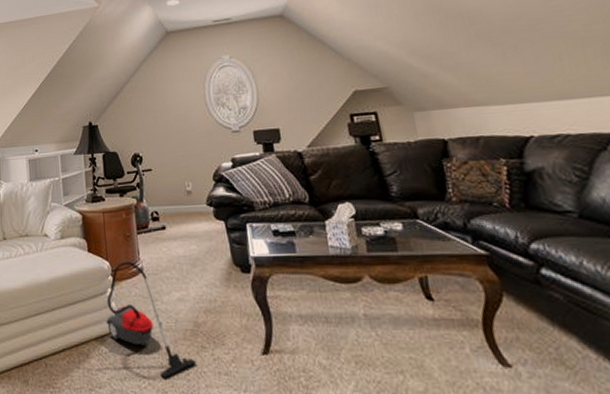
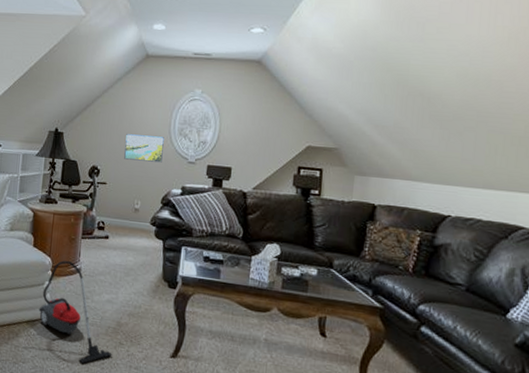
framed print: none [162,110,205,141] -> present [124,134,164,163]

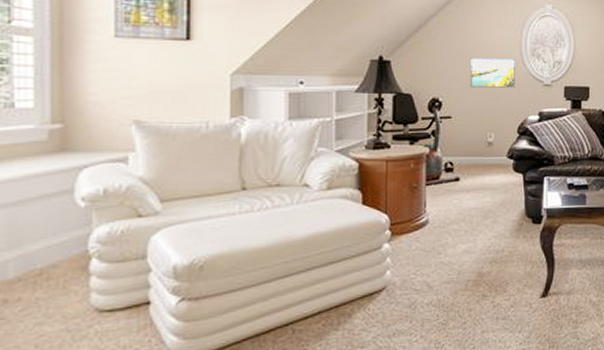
vacuum cleaner: present [38,260,112,364] -> none [377,214,475,330]

